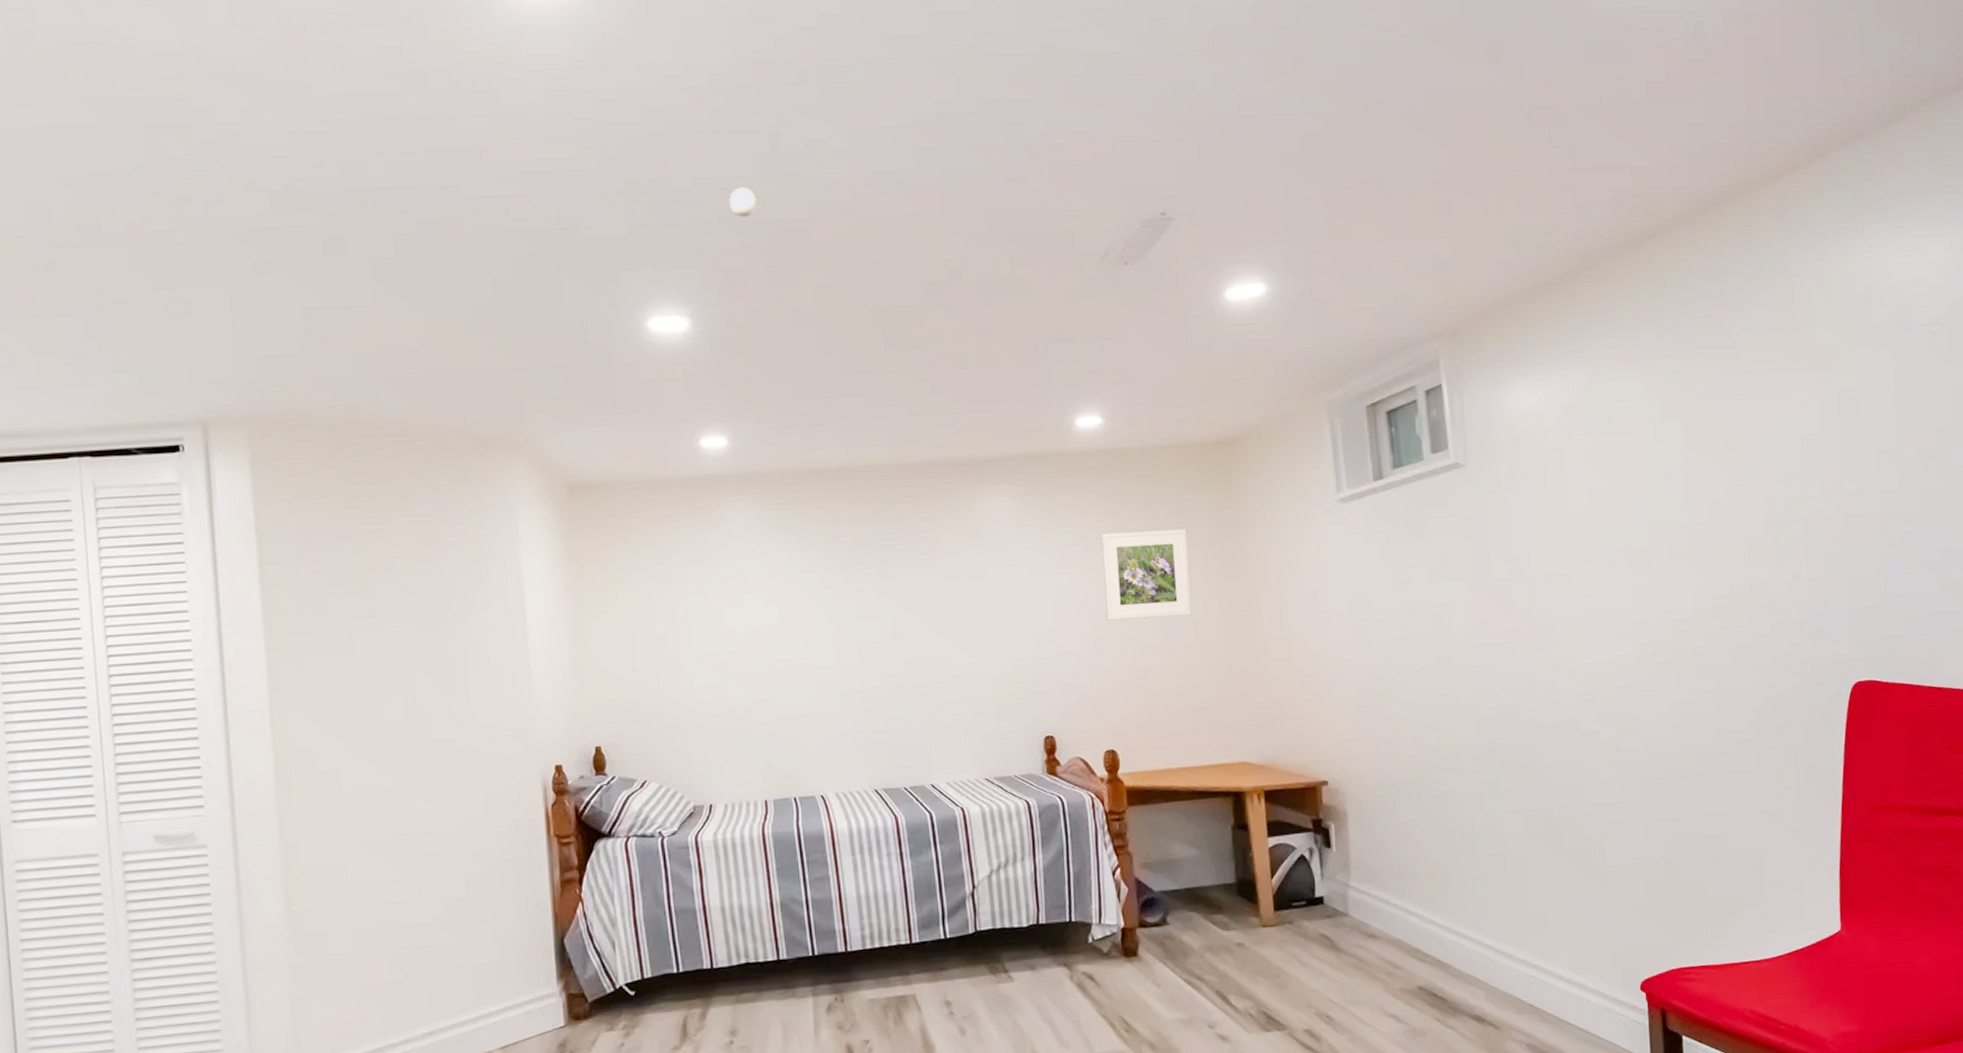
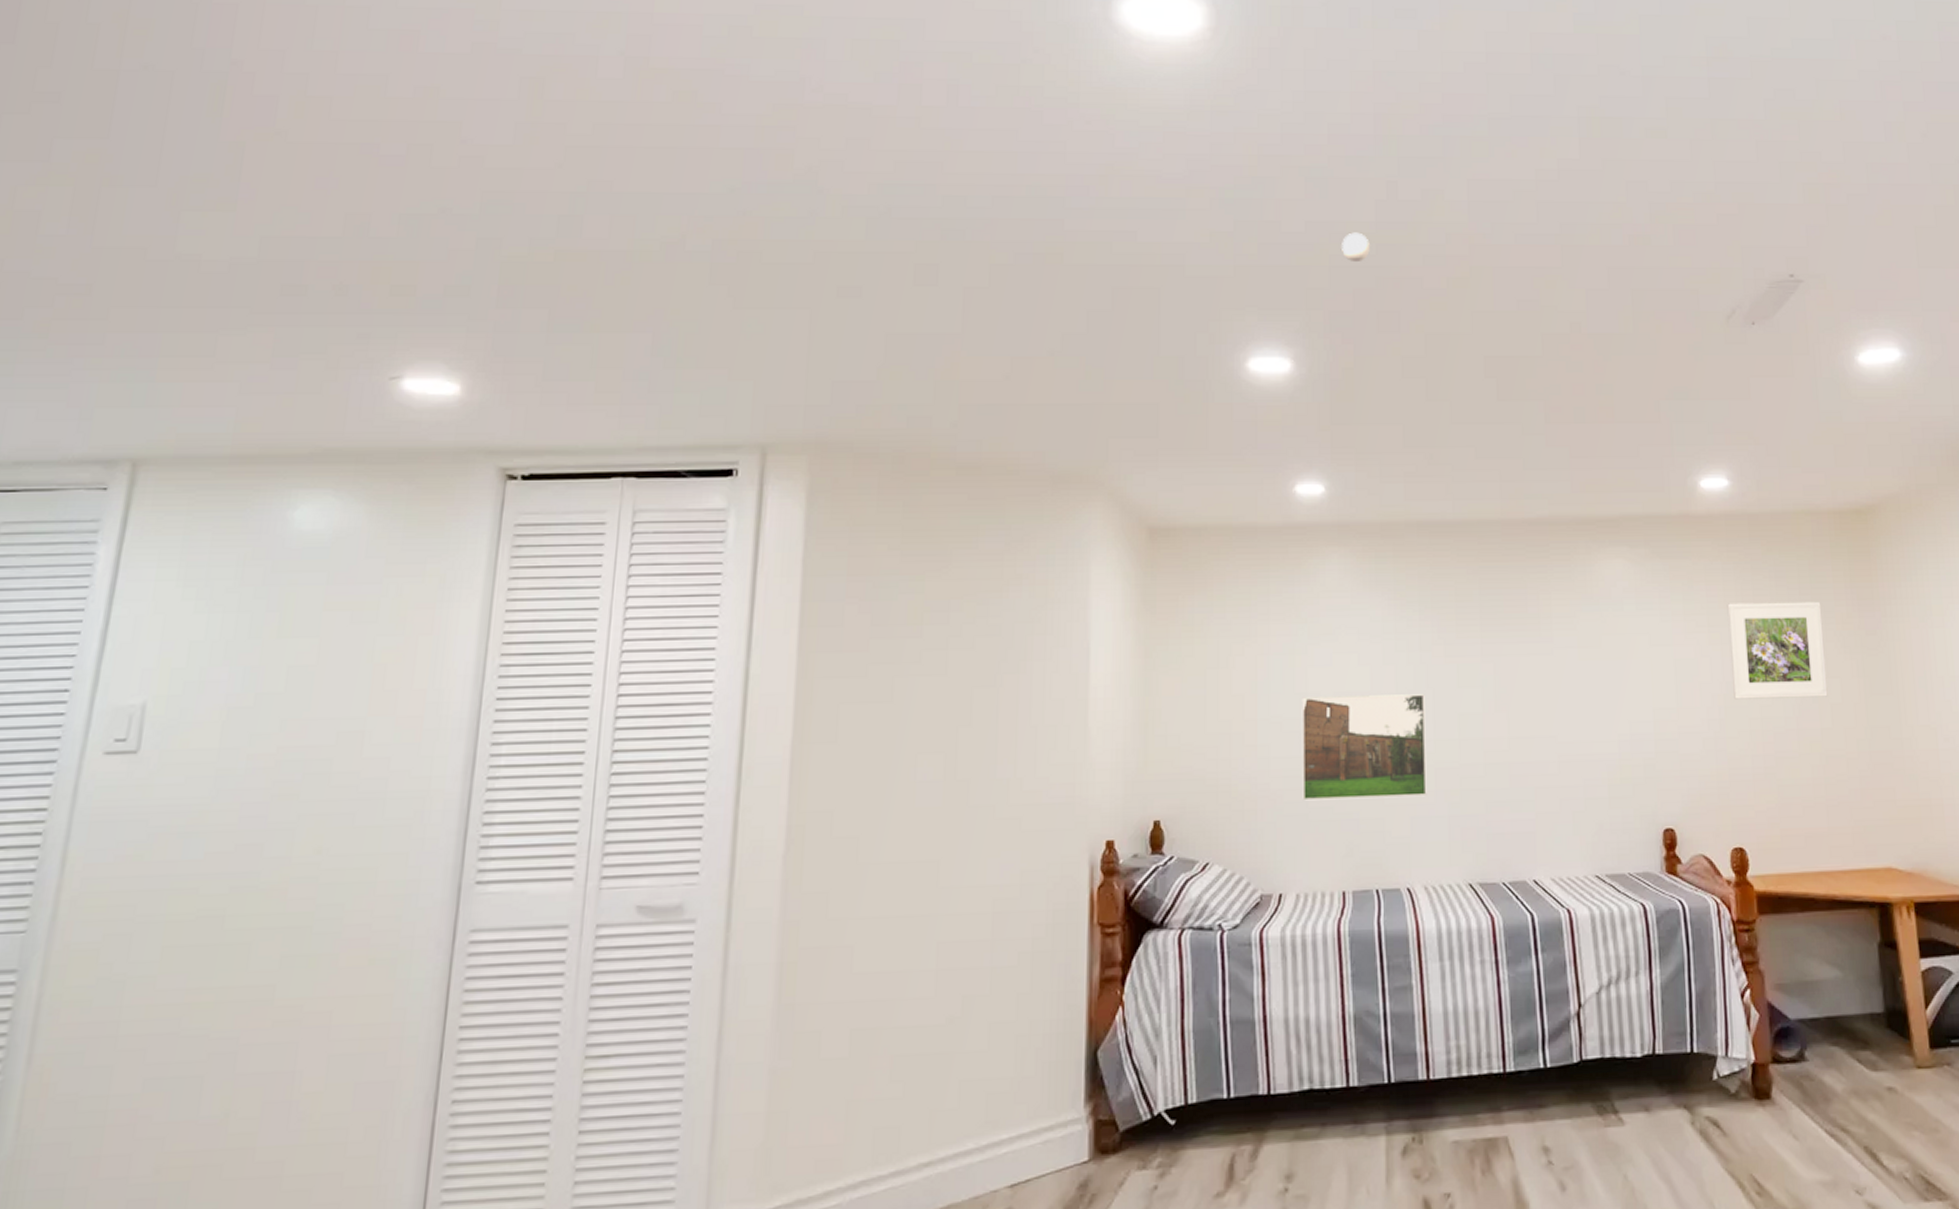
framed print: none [718,627,835,724] -> present [1302,694,1427,801]

